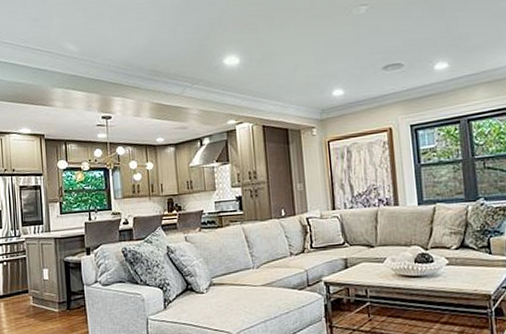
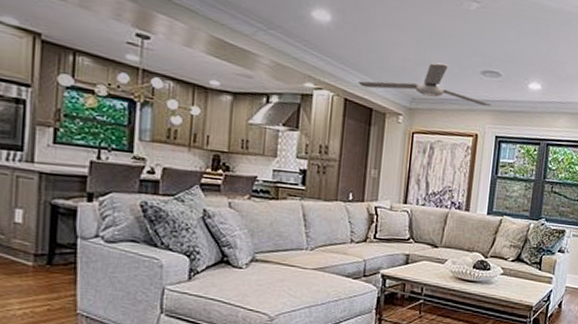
ceiling fan: none [271,70,400,112] -> present [358,62,492,107]

